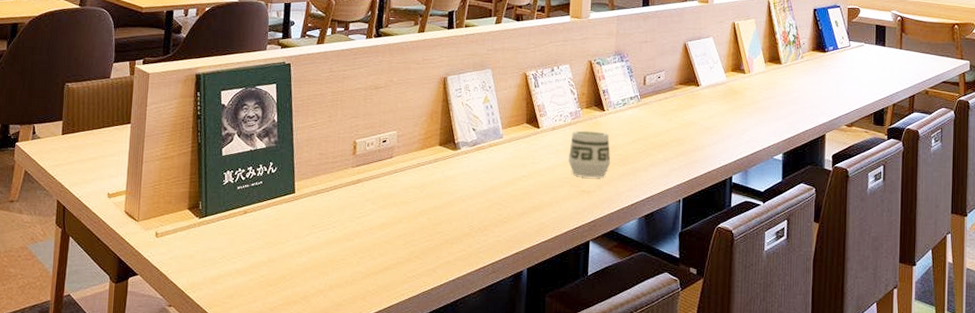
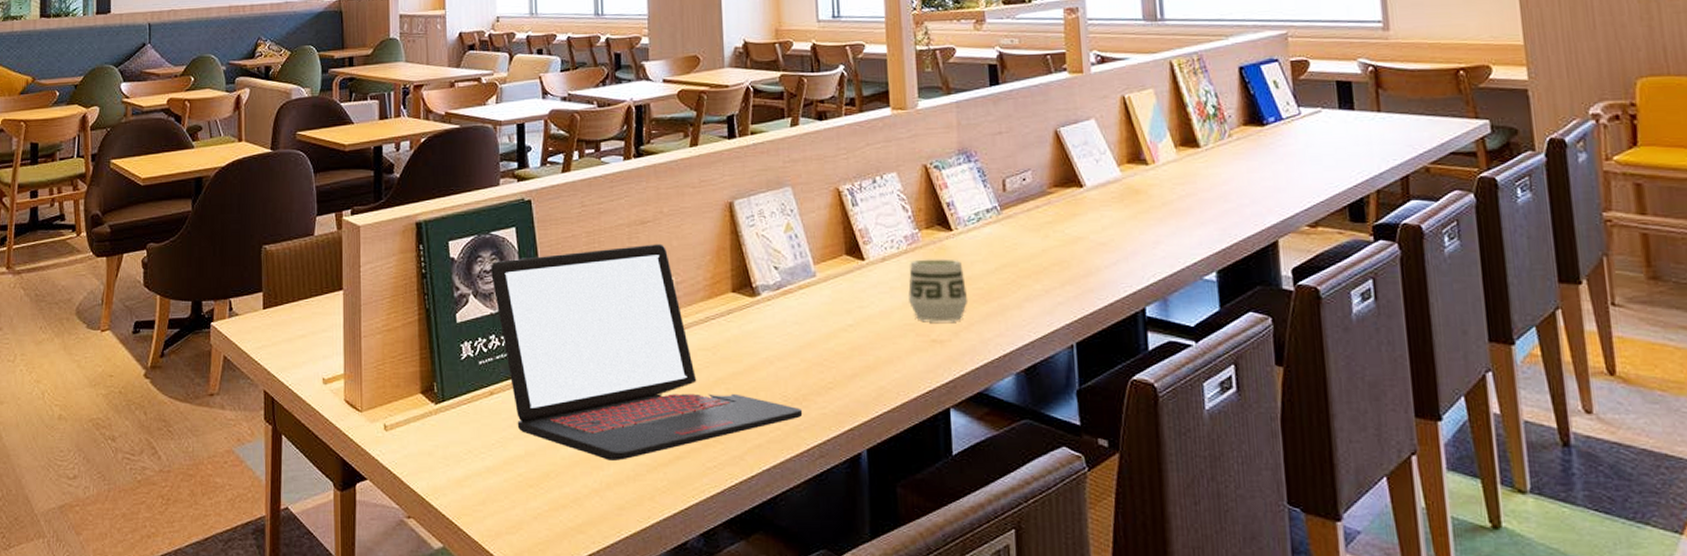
laptop: none [253,105,483,269] -> present [491,244,803,460]

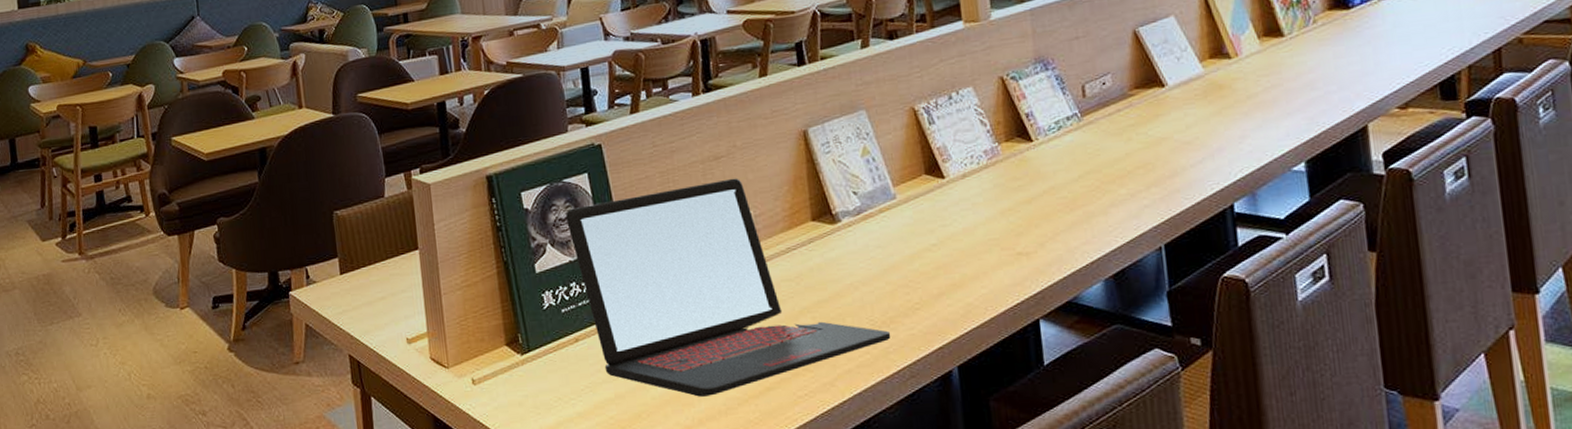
cup: present [908,259,969,322] -> none [991,170,1053,235]

